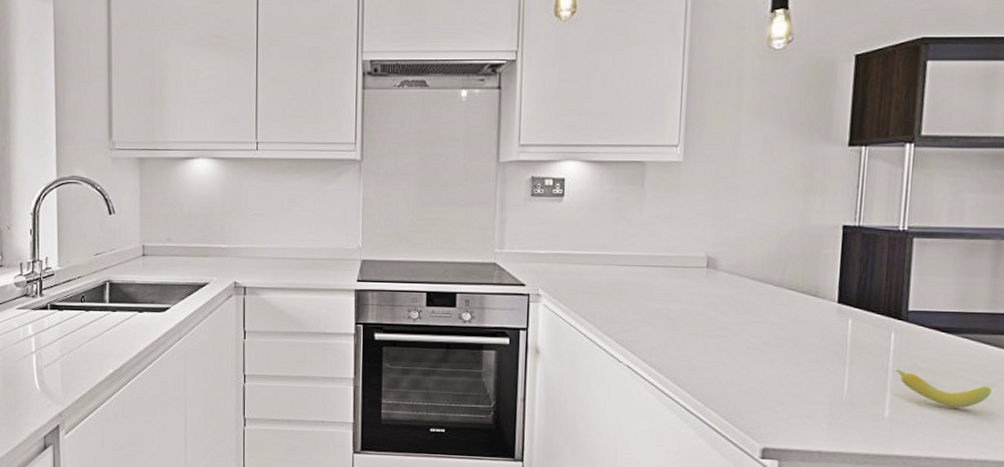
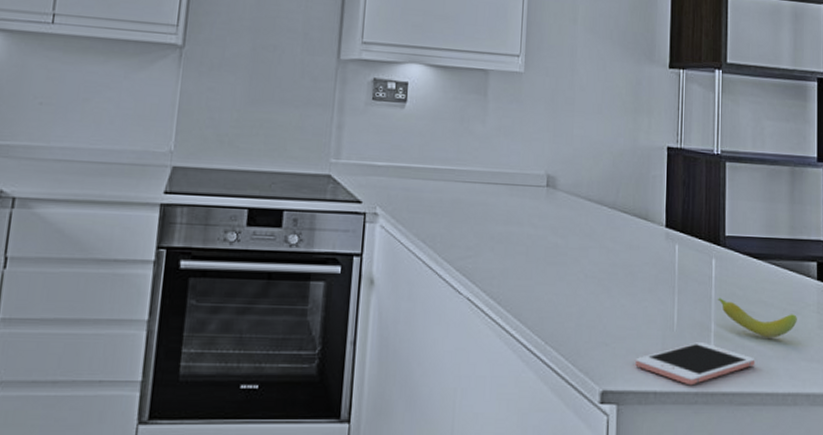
cell phone: none [799,409,937,448] -> present [635,342,755,386]

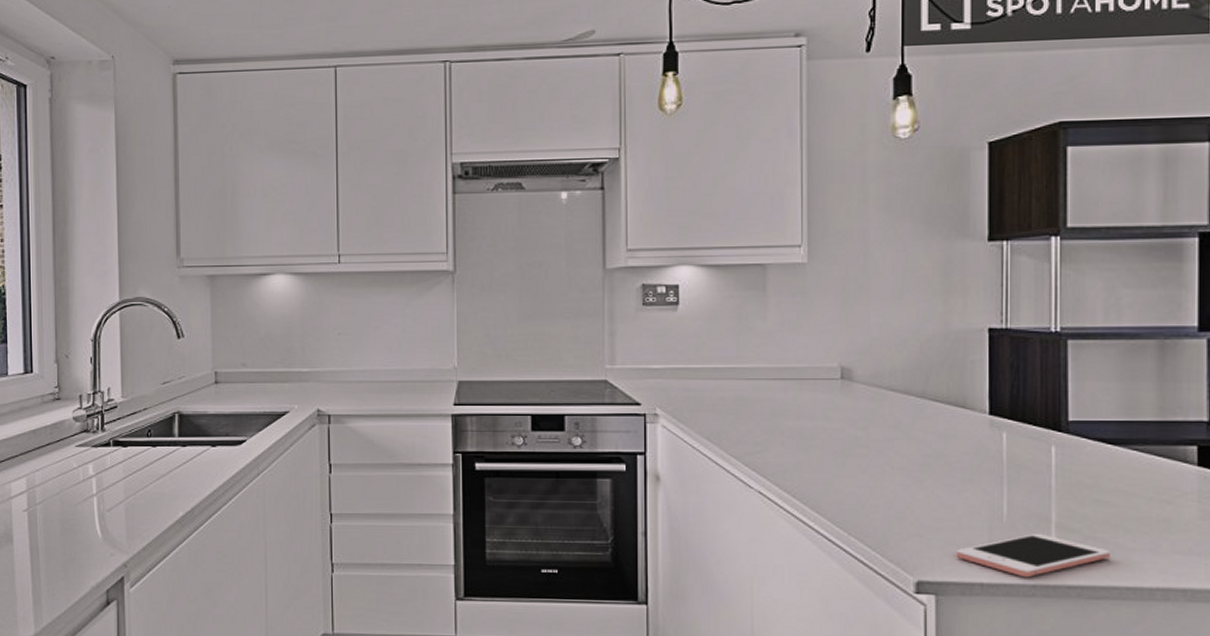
fruit: present [718,298,797,339] -> none [1060,487,1169,530]

